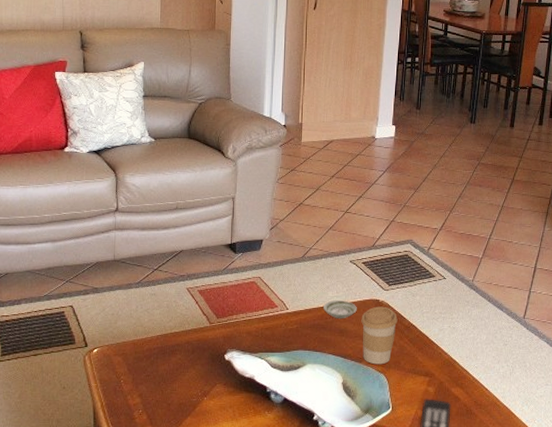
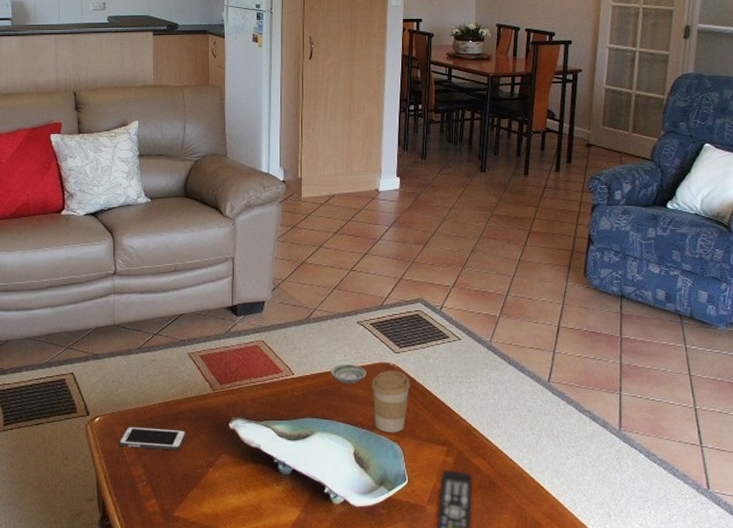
cell phone: none [116,358,183,381] -> present [118,427,186,451]

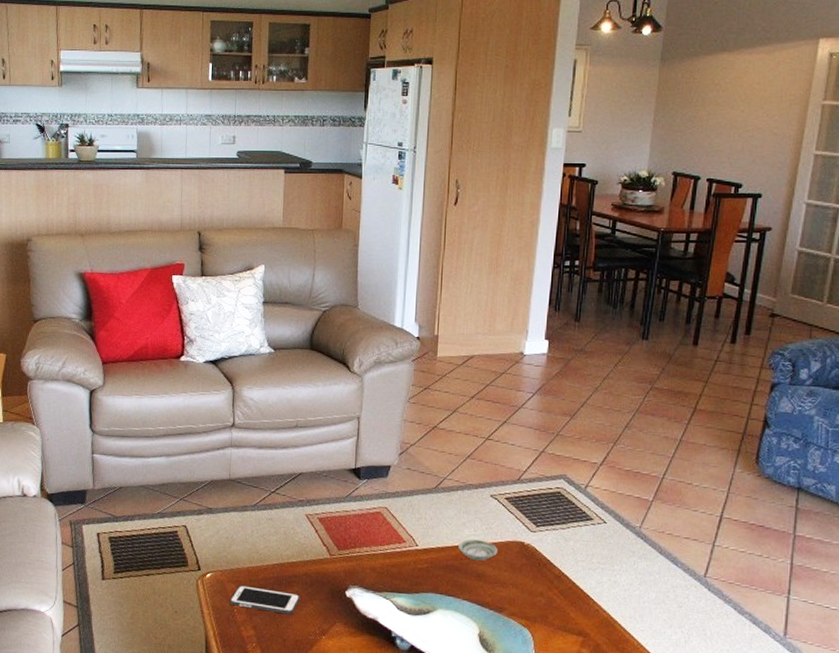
coffee cup: present [371,370,411,433] -> none [502,549,546,618]

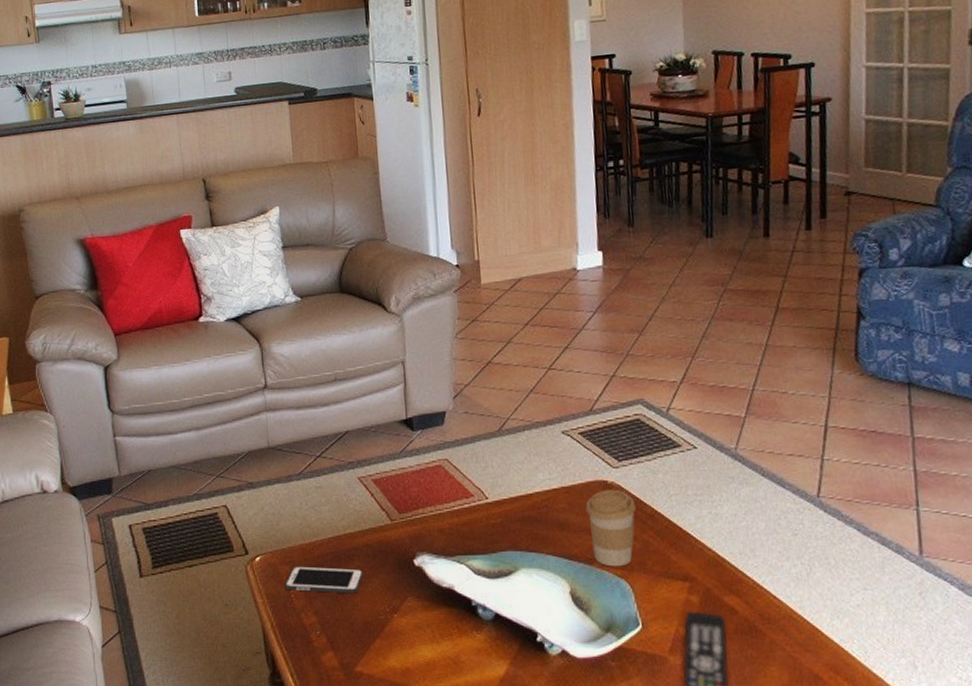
saucer: present [458,539,498,562] -> none [533,483,579,509]
coffee cup: none [502,549,546,618] -> present [586,489,636,567]

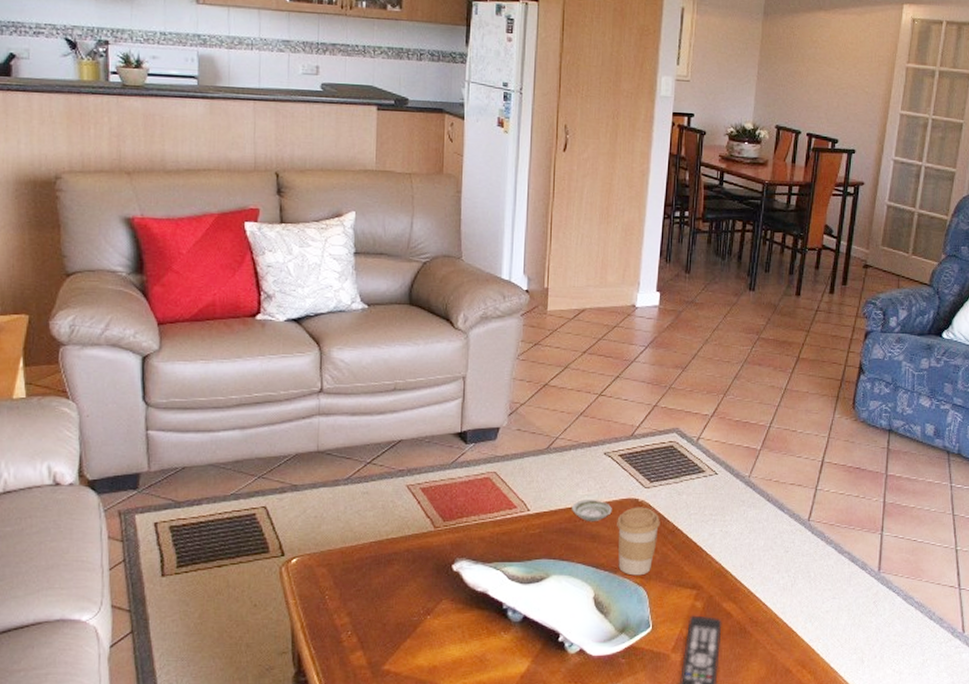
cell phone: present [284,566,364,594] -> none [319,569,402,596]
saucer: none [533,483,579,509] -> present [572,500,612,522]

